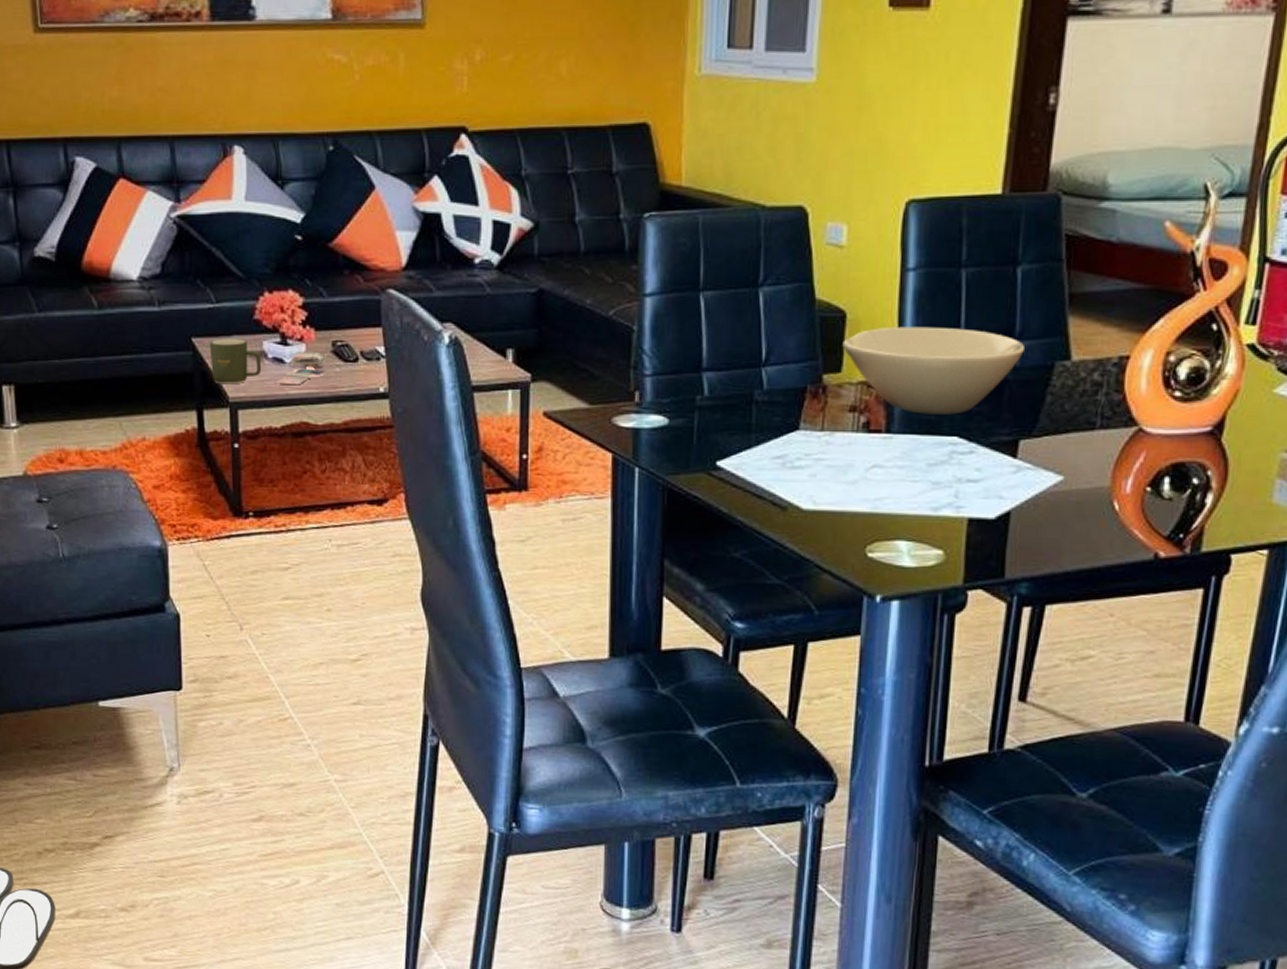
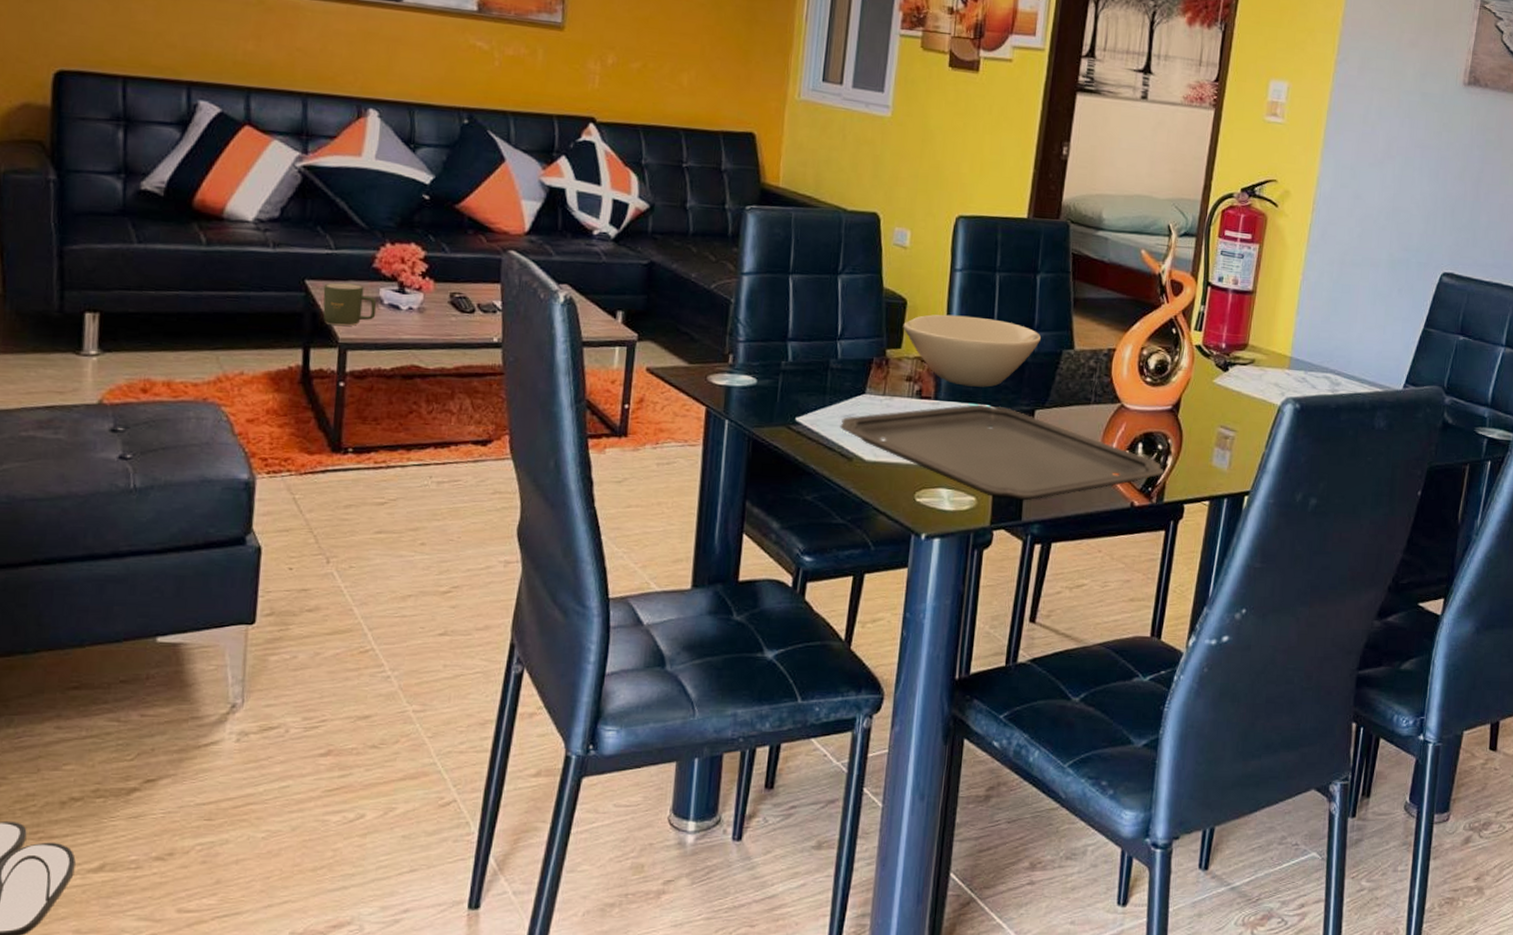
magazine: present [275,352,327,385] -> none [388,300,444,331]
tray: none [770,435,1202,554] -> present [840,403,1164,501]

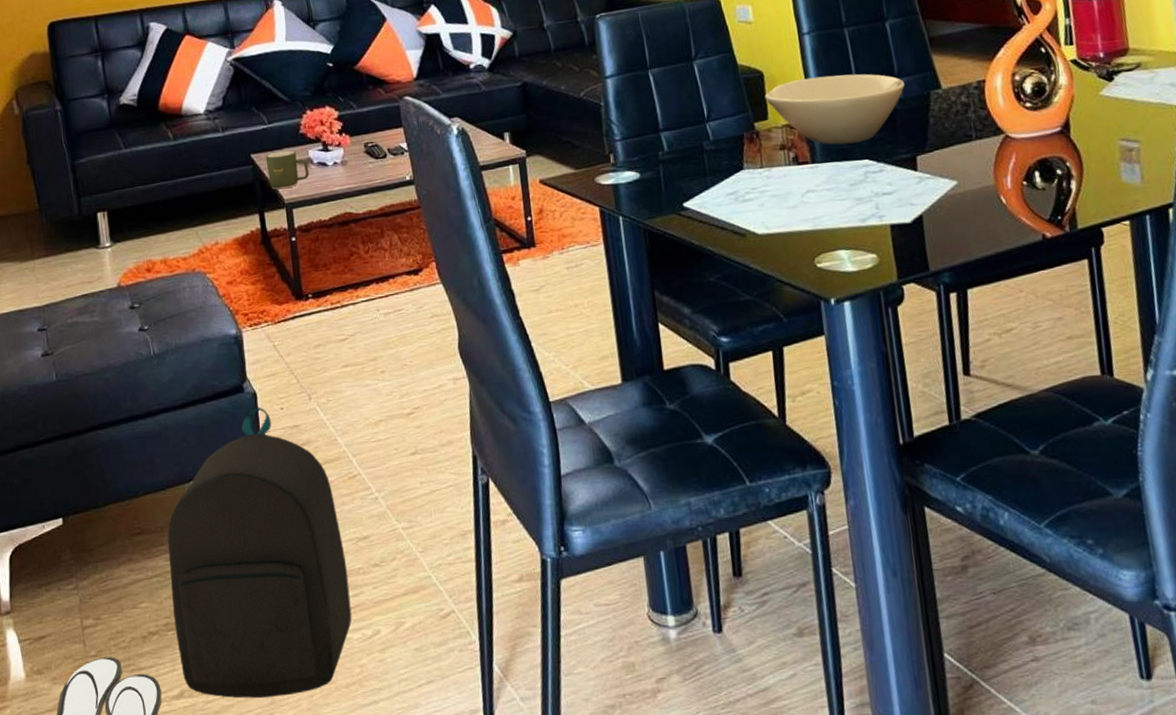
backpack: none [105,563,339,876] -> present [167,407,352,698]
tray: present [840,403,1164,501] -> none [726,159,1071,252]

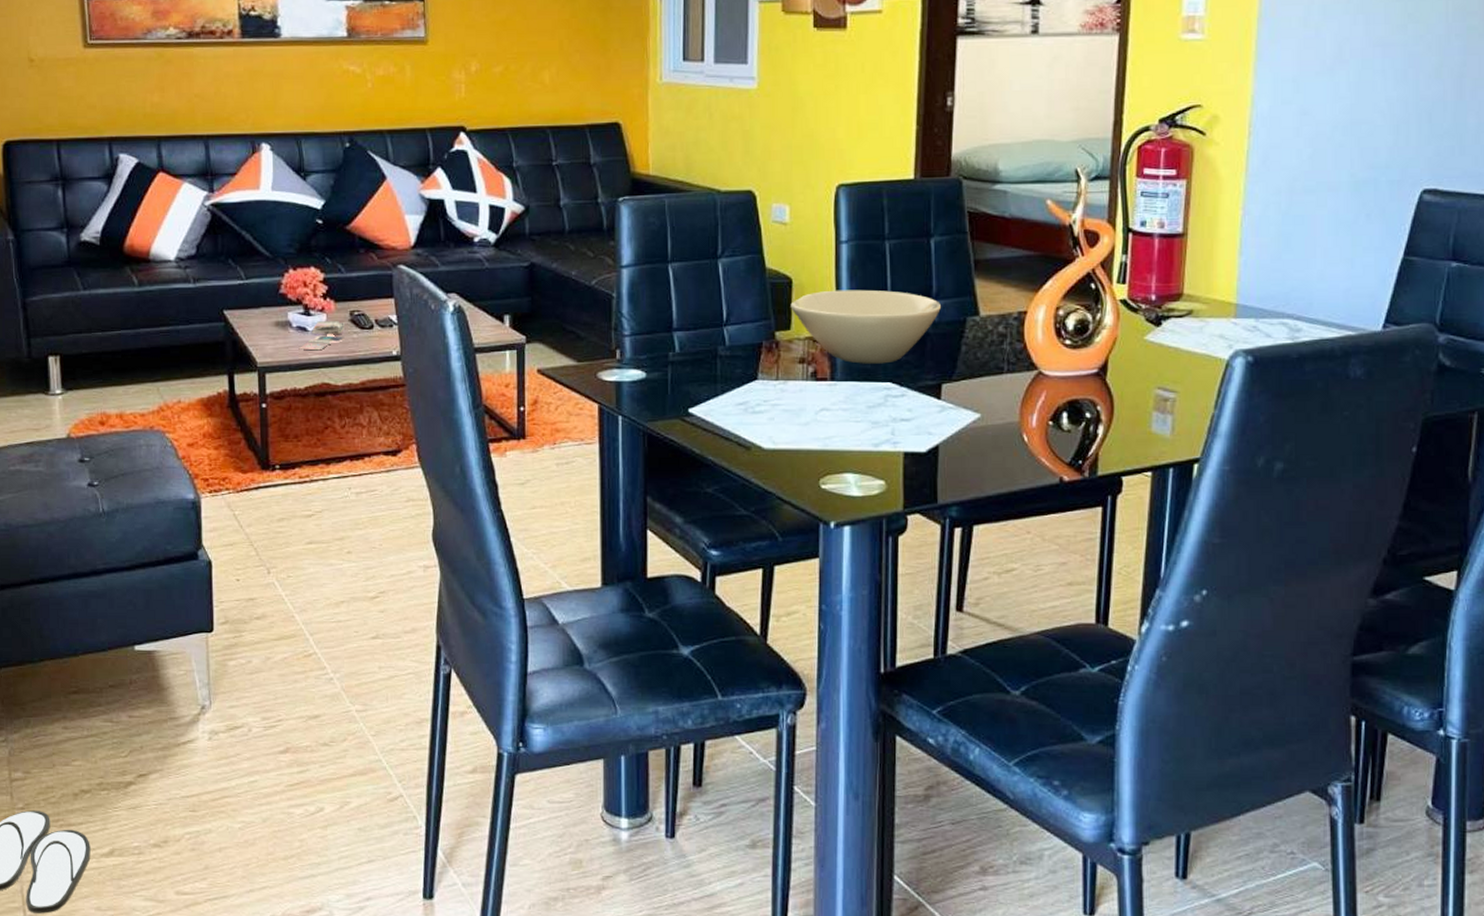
backpack: present [167,407,352,698] -> none [106,576,296,863]
mug: present [265,150,310,190] -> none [239,310,287,351]
magazine: none [321,154,362,184] -> present [298,321,346,351]

